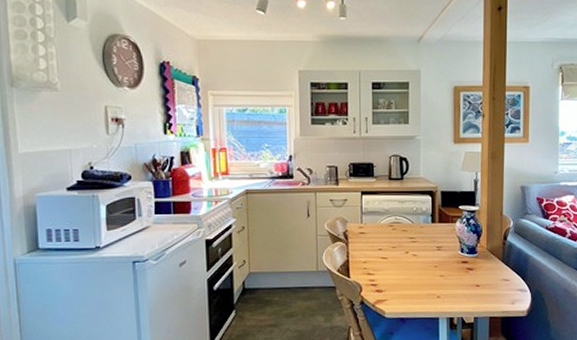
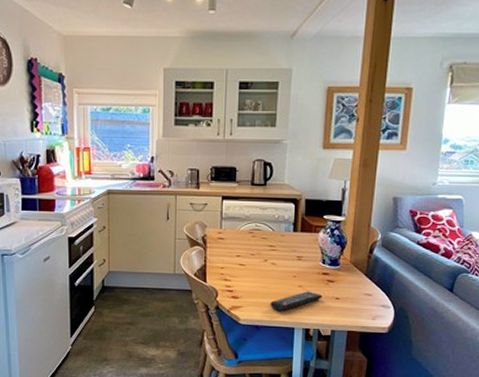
remote control: none [414,280,463,302] -> present [270,291,323,311]

